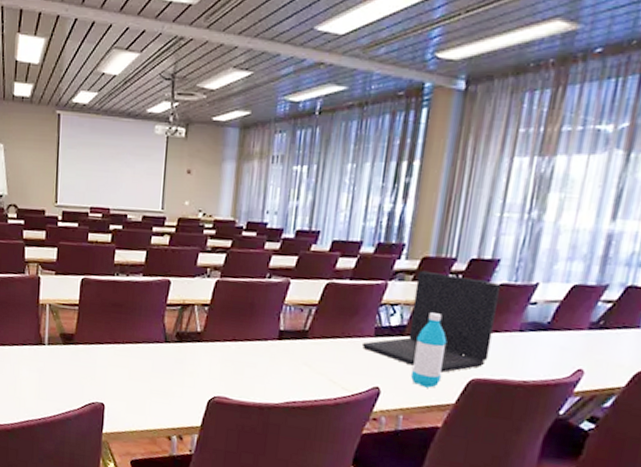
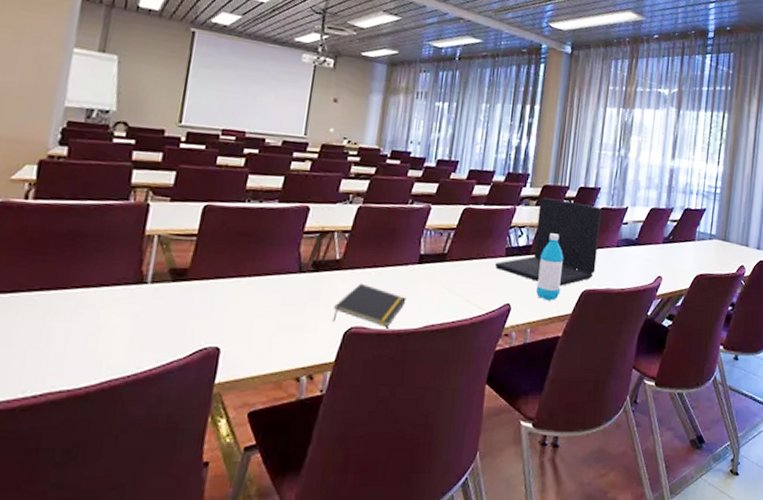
notepad: none [197,355,267,400] -> present [332,283,406,327]

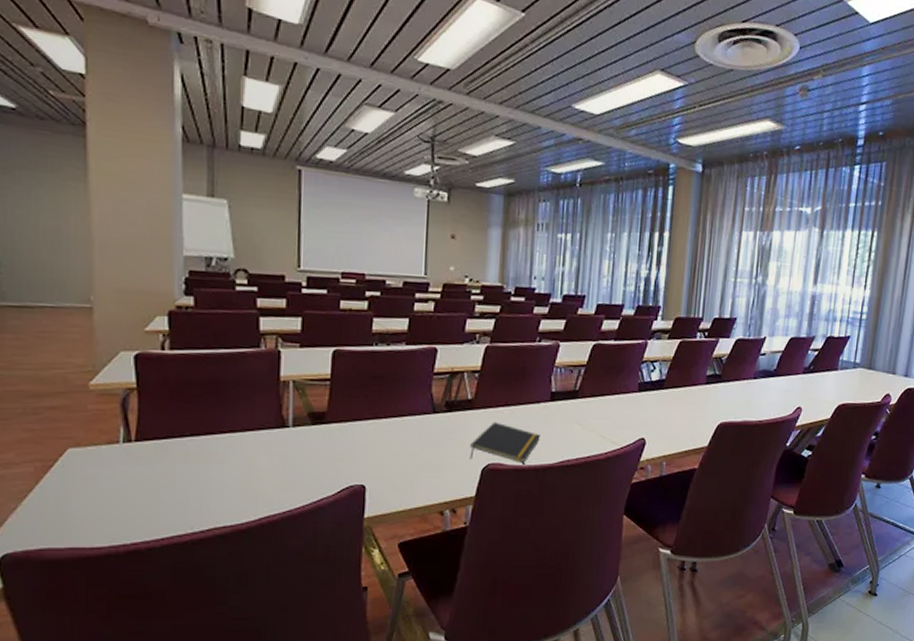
laptop: present [494,196,601,286] -> none [627,329,737,419]
water bottle: present [536,233,564,301] -> none [671,367,699,434]

